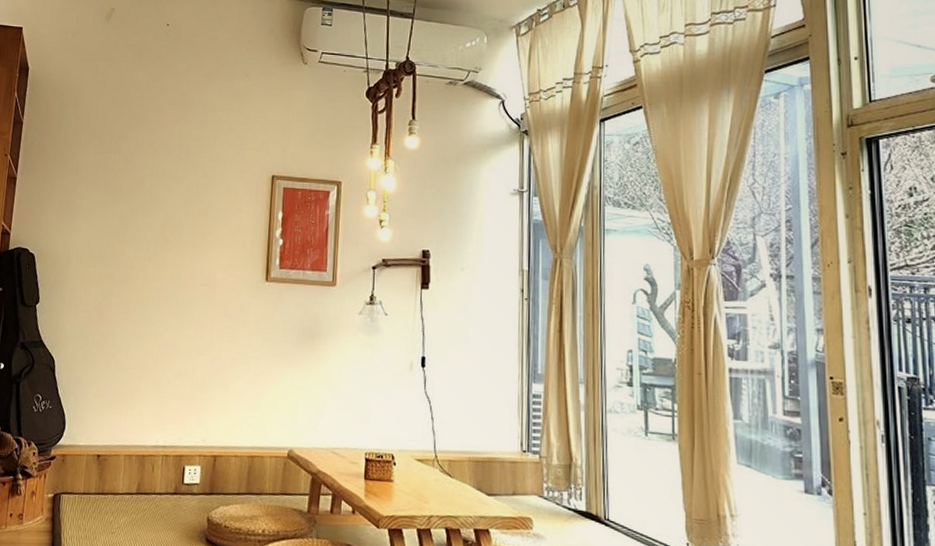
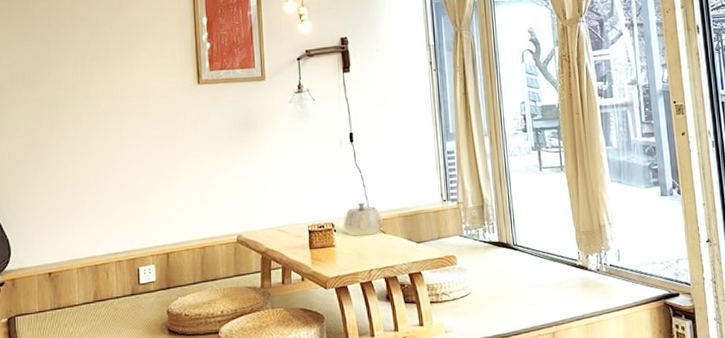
teapot: none [404,436,450,477] -> present [343,202,383,237]

